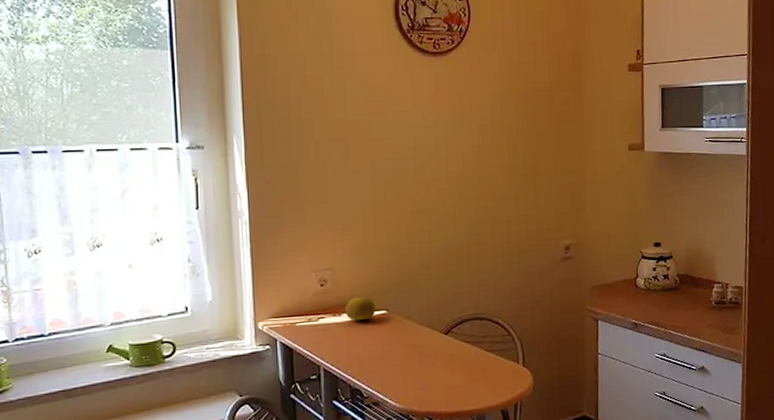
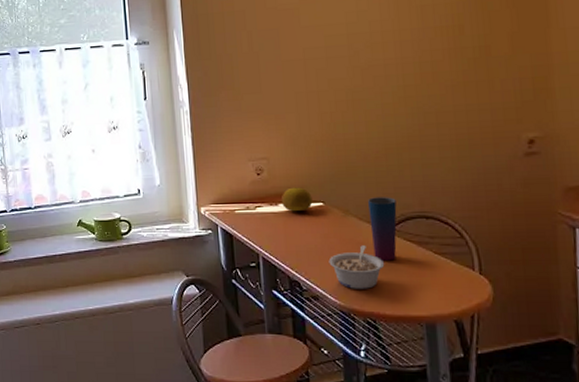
legume: none [390,349,442,392] -> present [328,245,385,289]
cup: none [429,301,455,362] -> present [368,197,397,261]

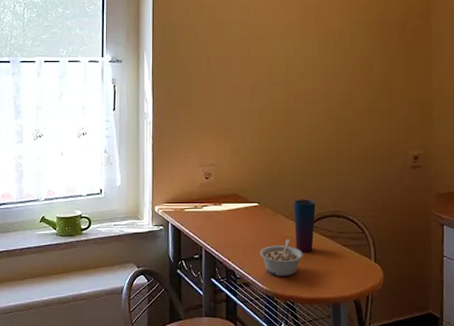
fruit: present [281,187,313,212] -> none [224,190,250,211]

